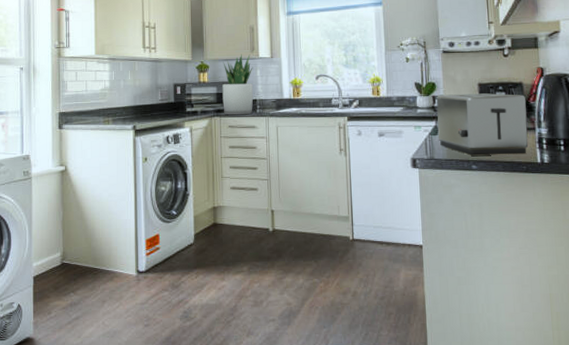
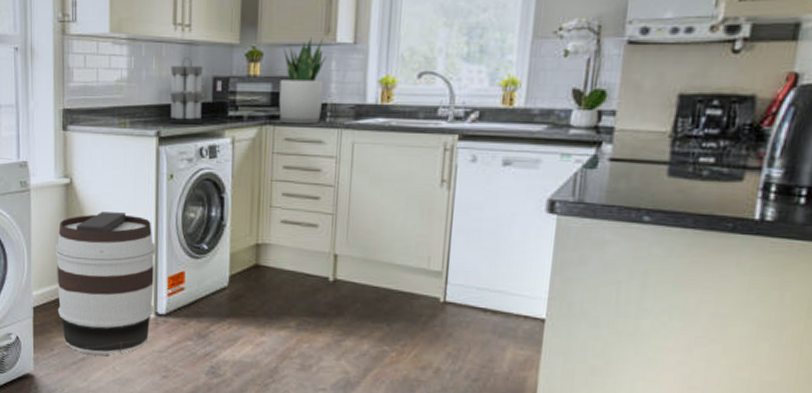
barrel: none [52,191,136,314] -> present [54,211,156,357]
spice rack: none [142,70,168,120] -> present [169,56,203,125]
toaster: present [436,93,529,156] -> none [595,109,756,206]

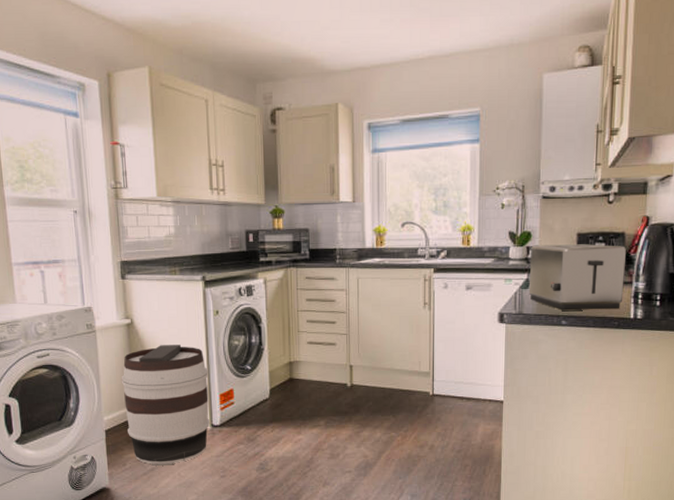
spice rack: present [169,56,203,125] -> none [210,215,240,270]
planter: present [279,36,326,125] -> none [299,197,333,266]
toaster: none [595,109,756,206] -> present [528,244,626,311]

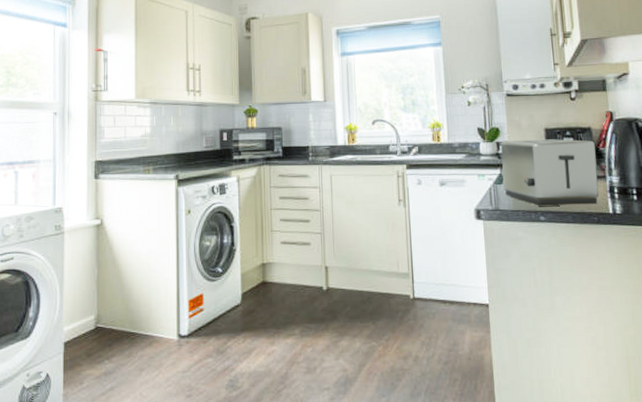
barrel: present [121,345,210,466] -> none [86,246,178,384]

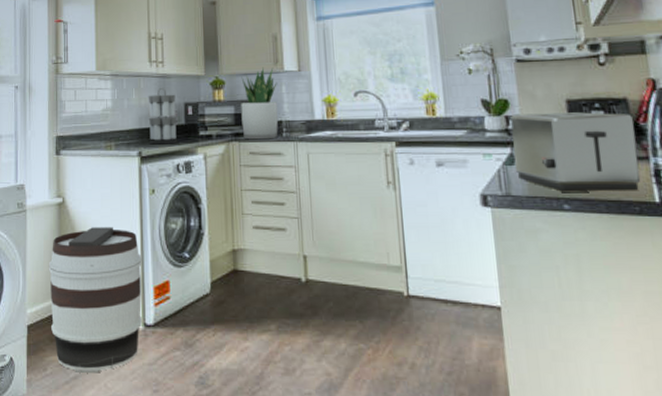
barrel: none [86,246,178,384] -> present [48,227,143,373]
spice rack: none [185,115,213,168] -> present [148,87,178,145]
planter: none [272,97,305,164] -> present [241,67,278,140]

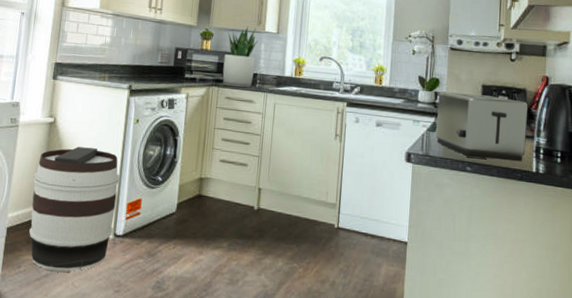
spice rack: present [148,87,178,145] -> none [139,31,169,83]

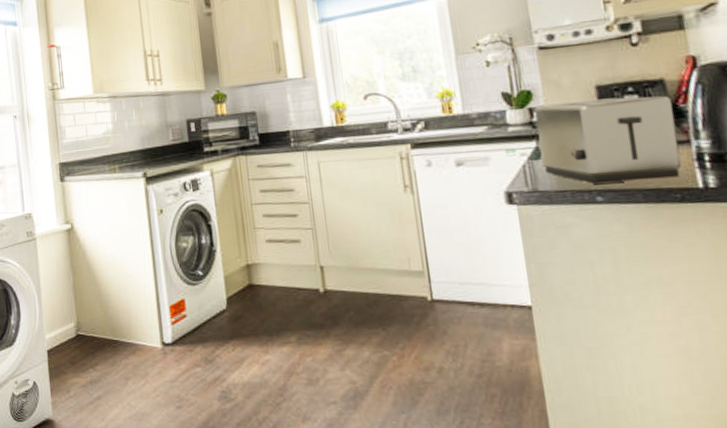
barrel: present [29,146,120,273] -> none [62,250,161,393]
planter: present [222,25,258,88] -> none [243,76,286,153]

